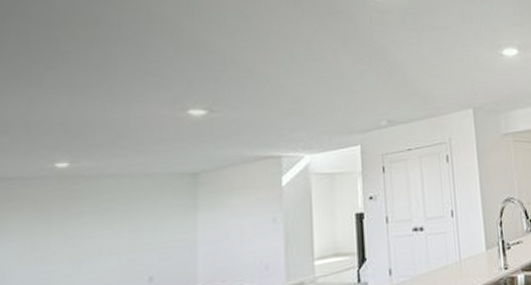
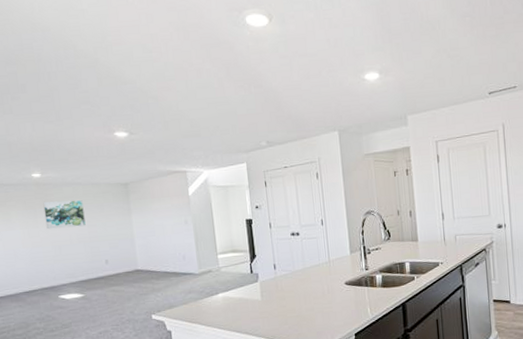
wall art: none [63,196,127,239] -> present [43,200,86,230]

